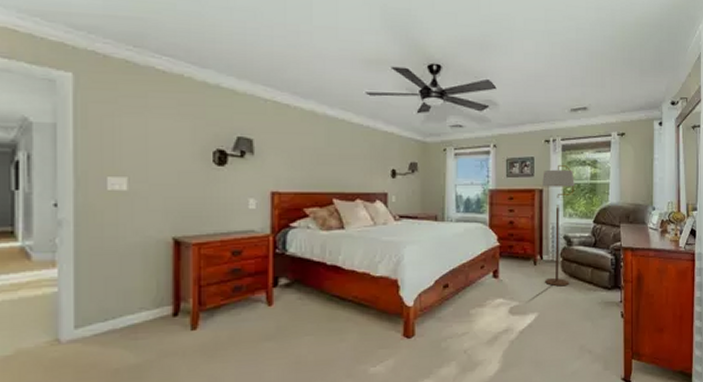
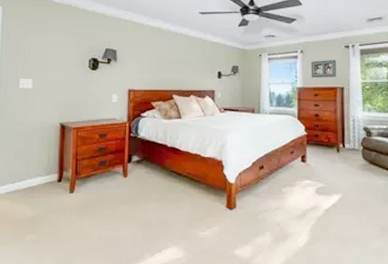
floor lamp: present [541,164,575,287] -> none [342,66,373,172]

